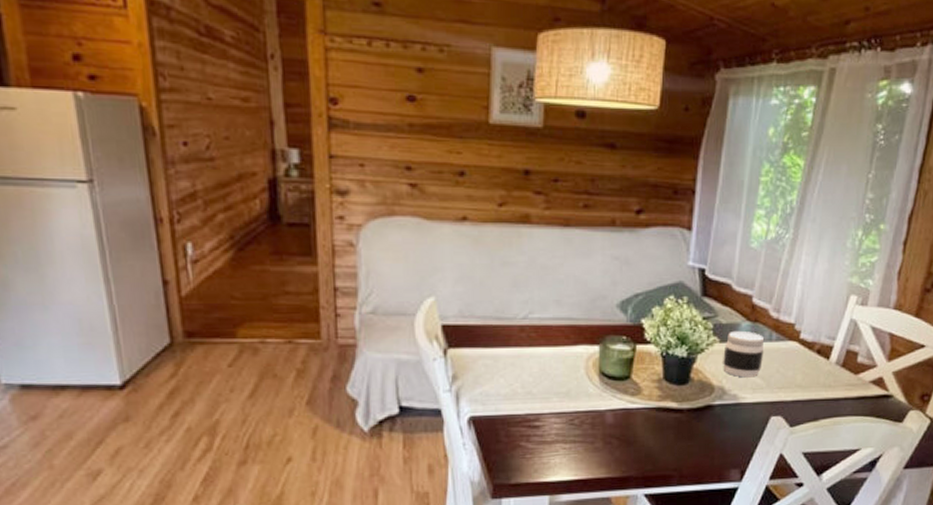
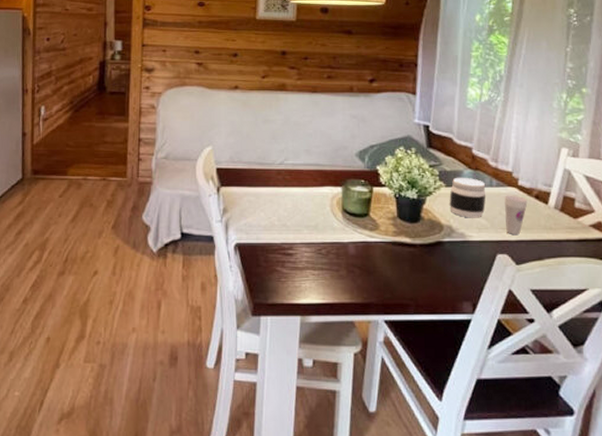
cup: none [783,350,808,395] -> present [504,195,528,236]

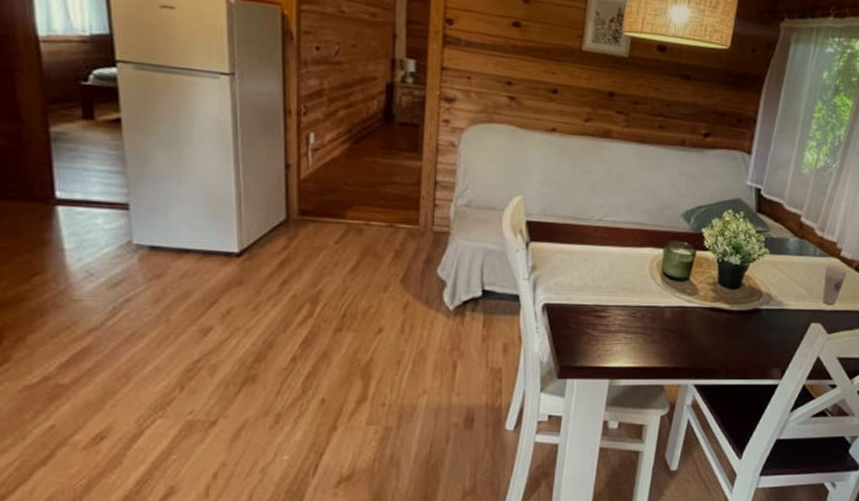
jar: present [449,177,486,218] -> none [771,244,810,287]

